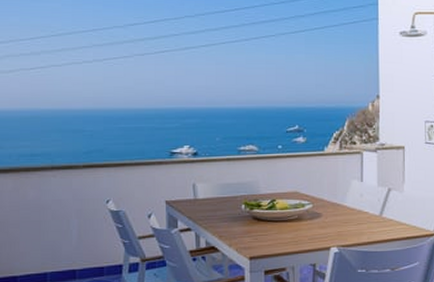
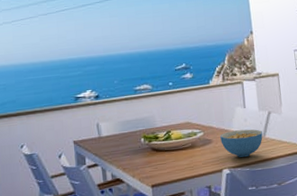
cereal bowl: none [331,205,379,237] -> present [220,129,263,158]

